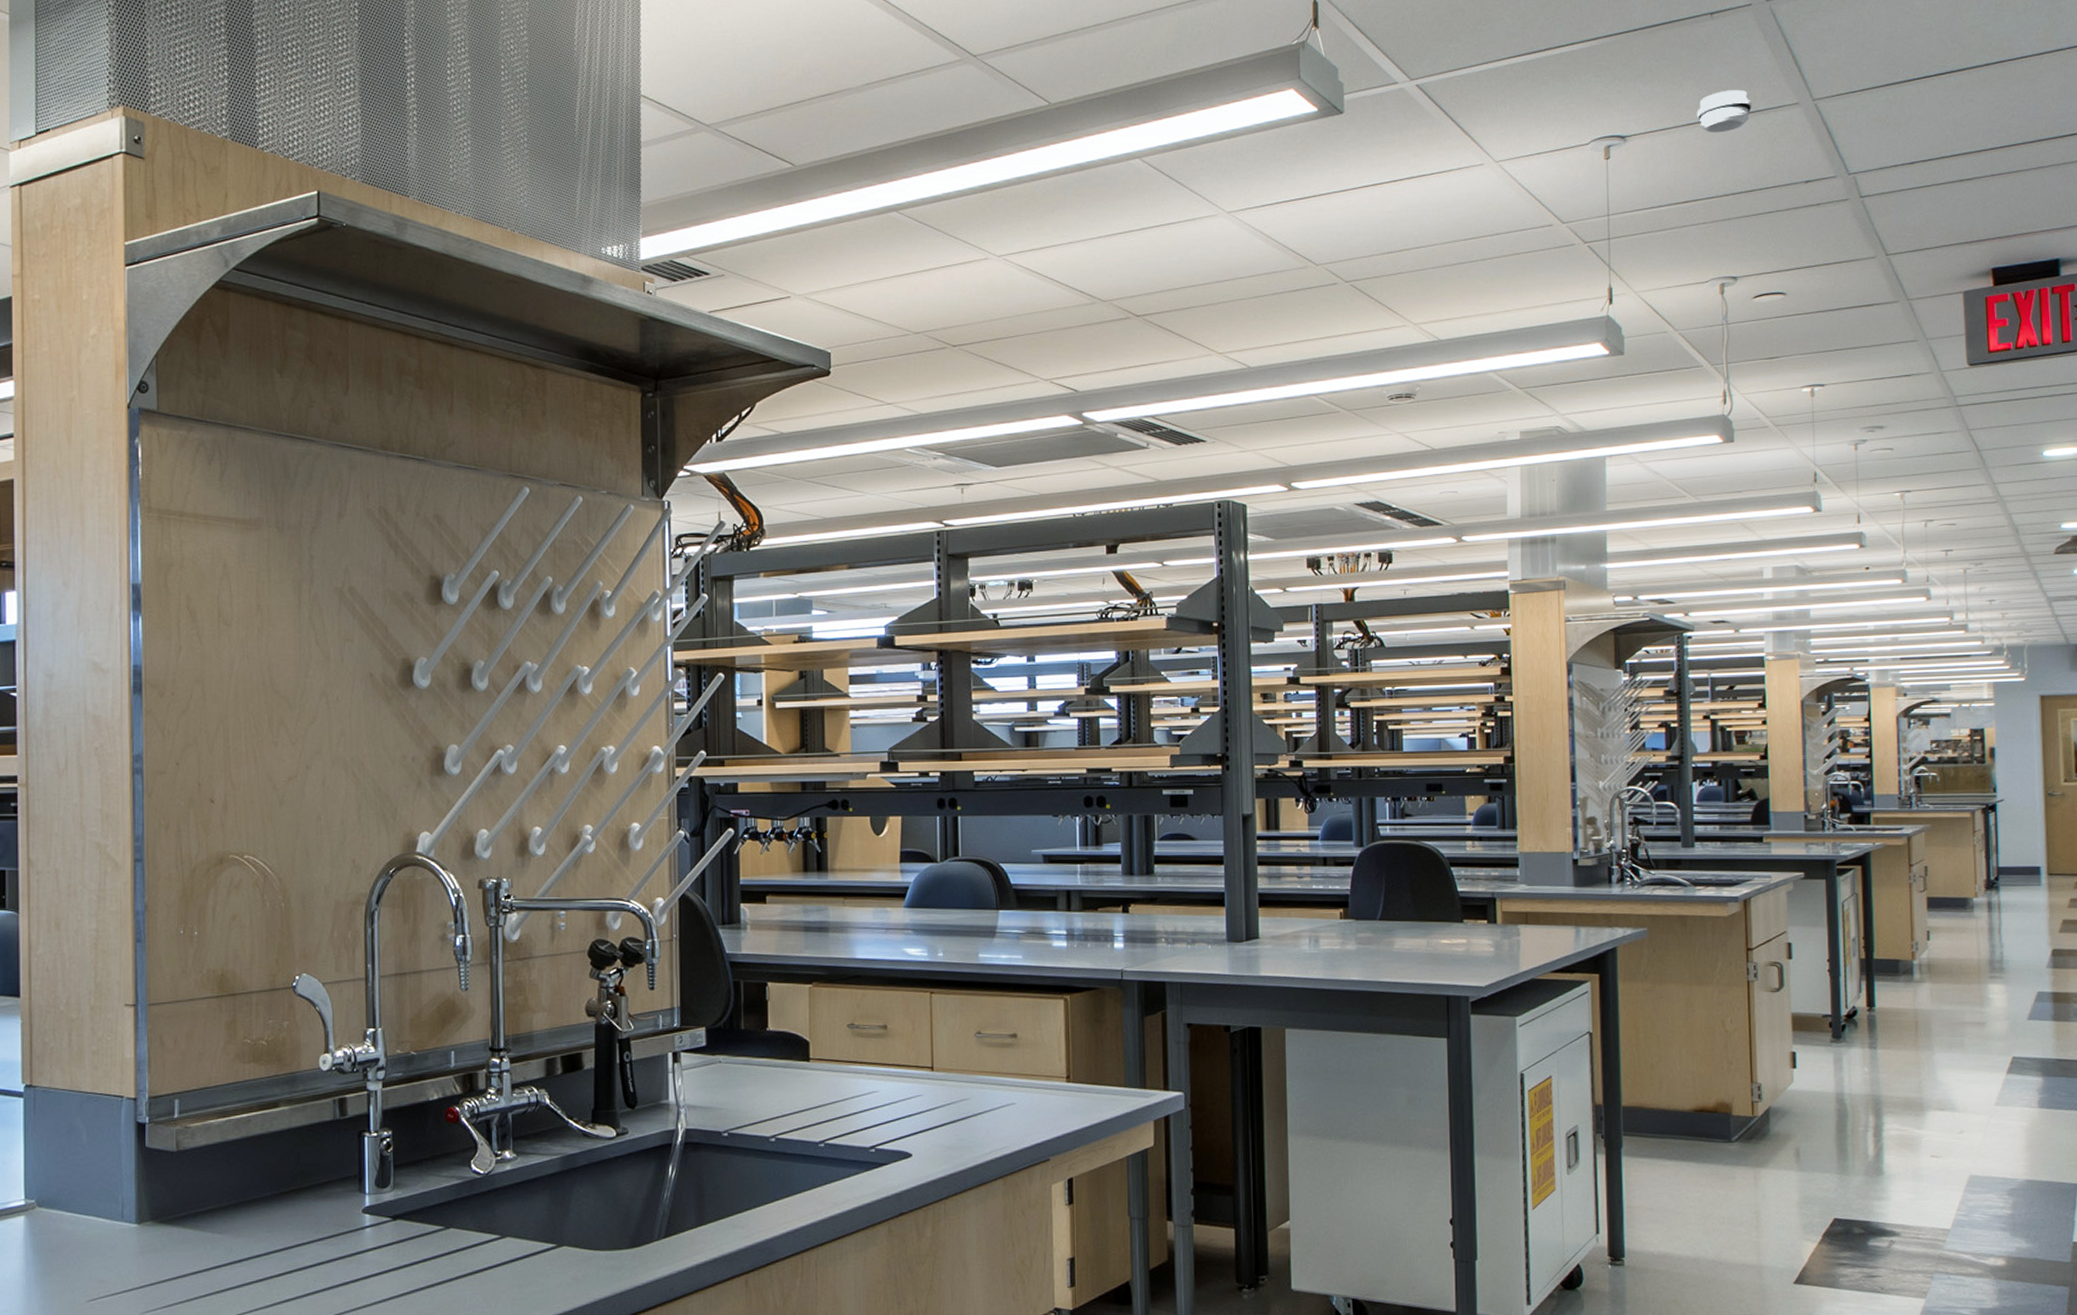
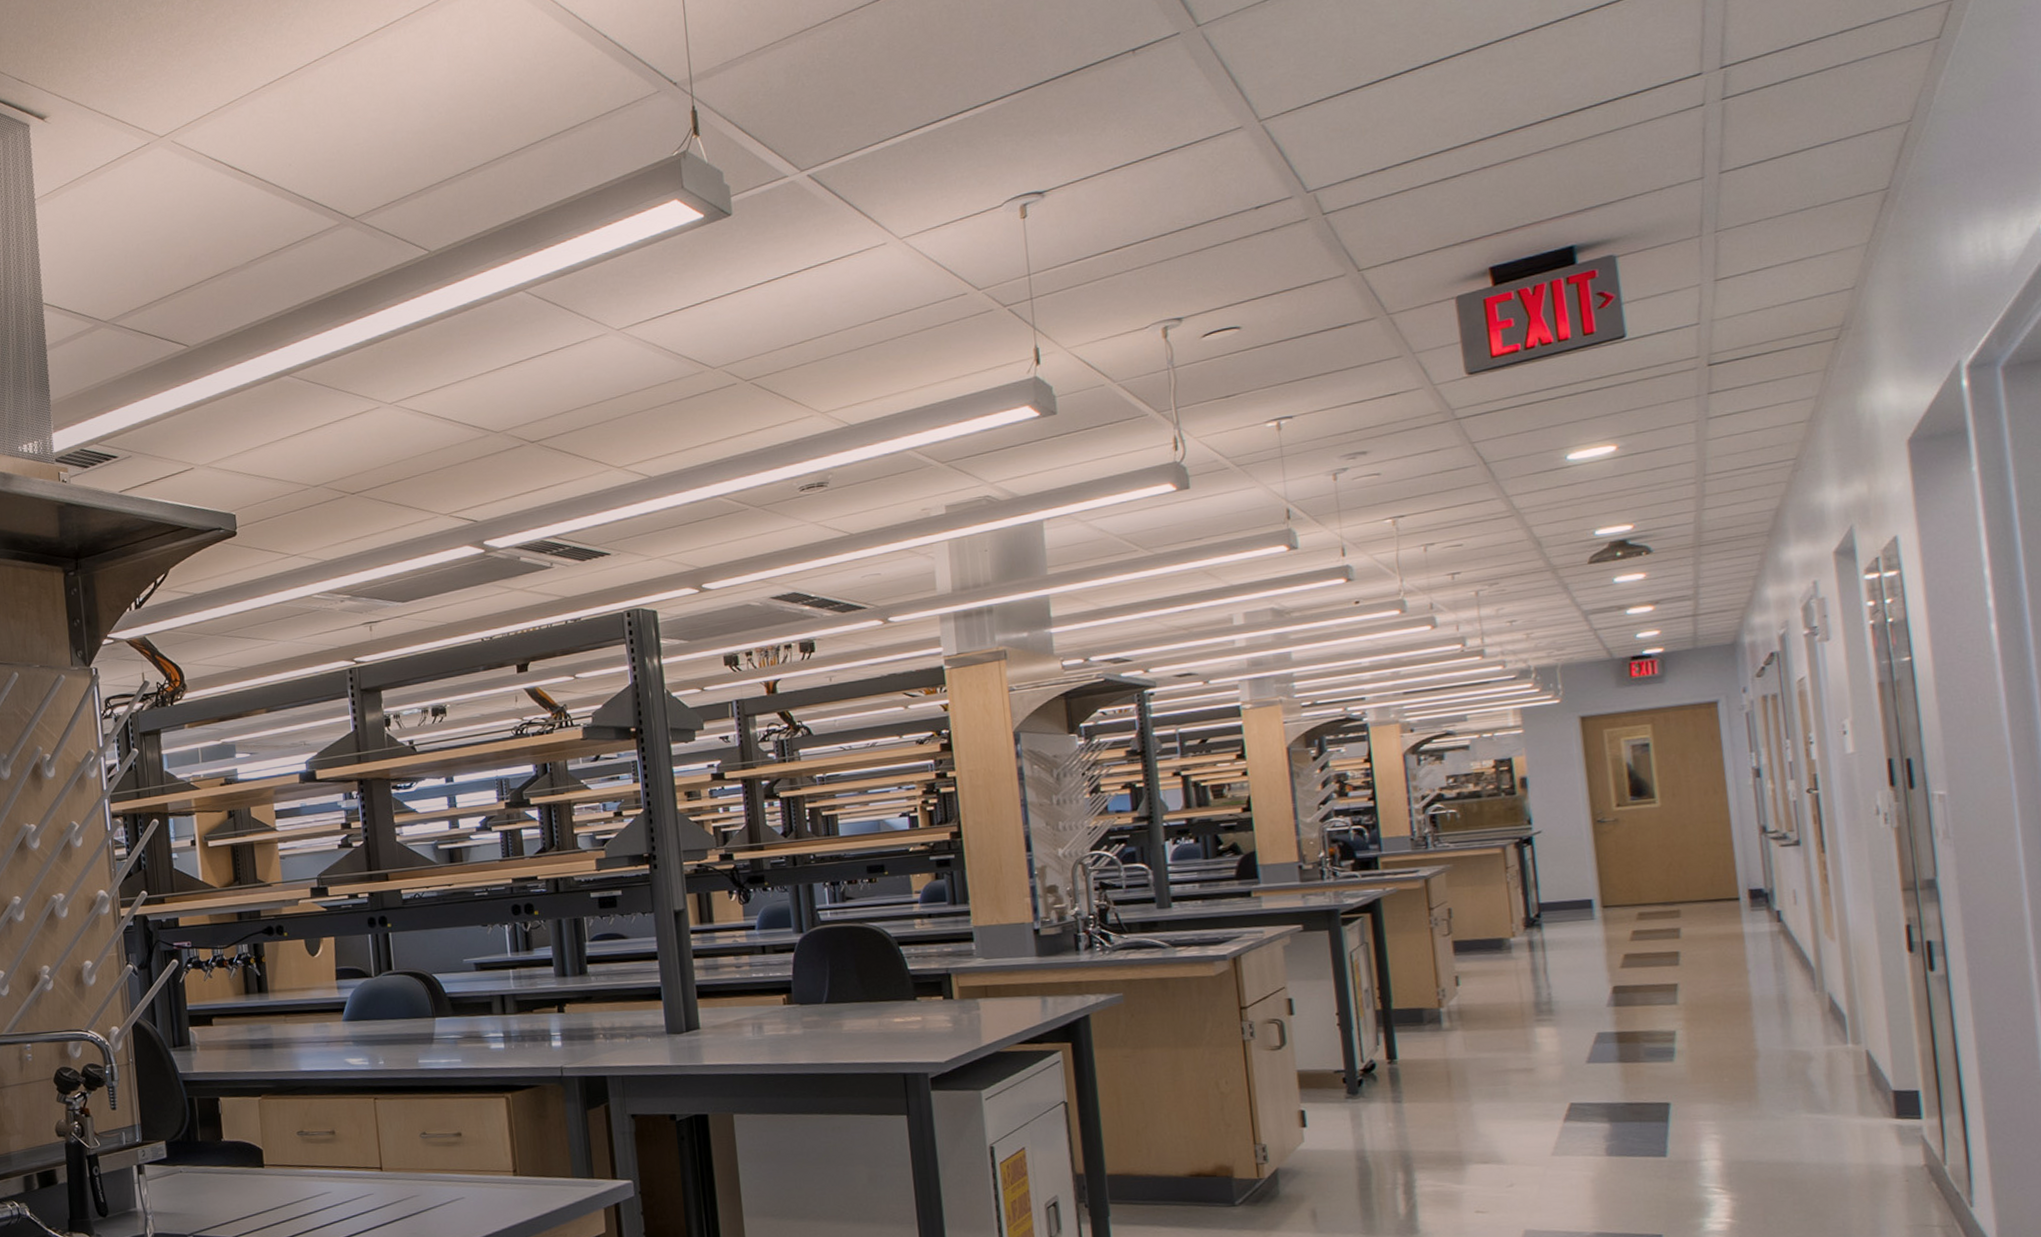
smoke detector: present [1696,90,1752,133] -> none [1123,123,1188,174]

